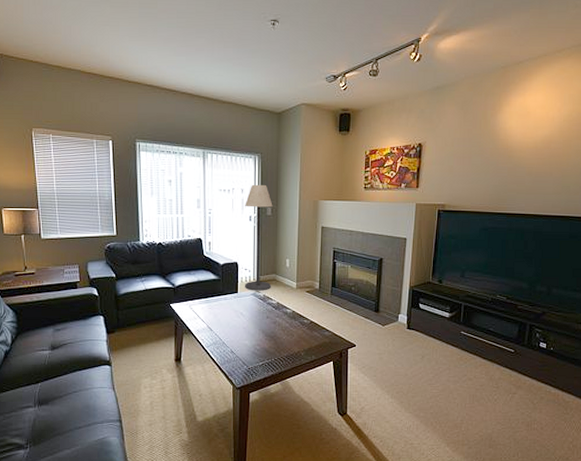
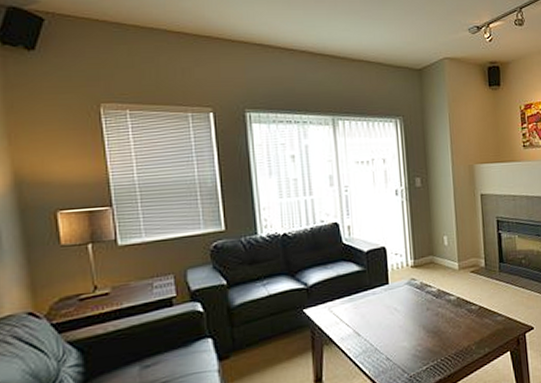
floor lamp: present [244,184,273,291] -> none [389,151,428,280]

